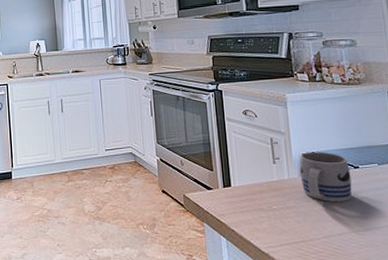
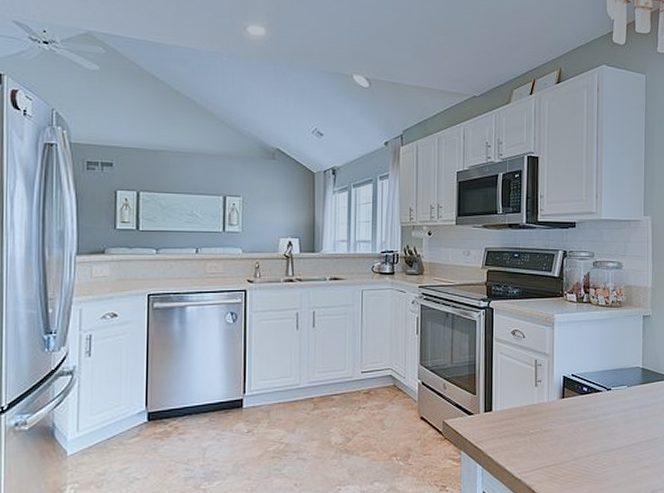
mug: present [299,152,352,202] -> none [558,374,603,424]

